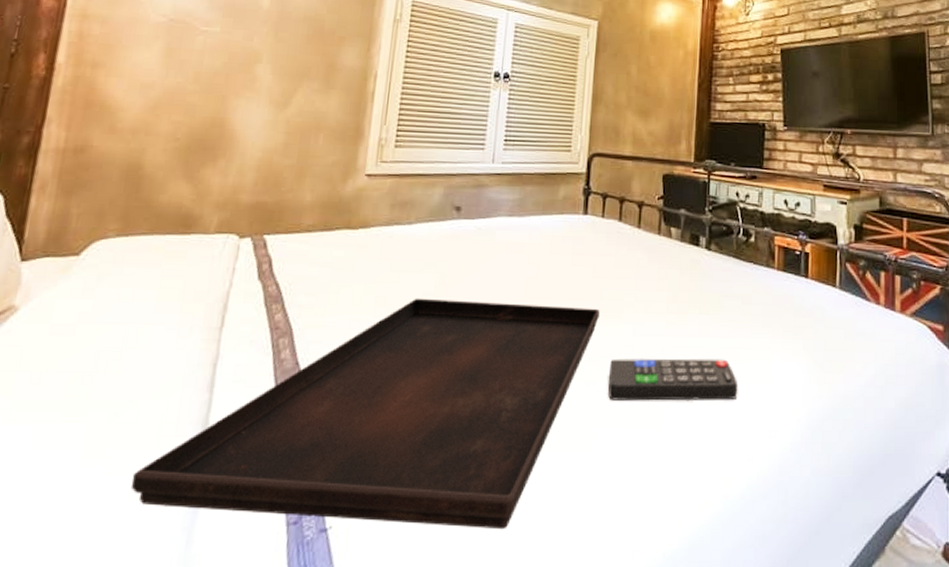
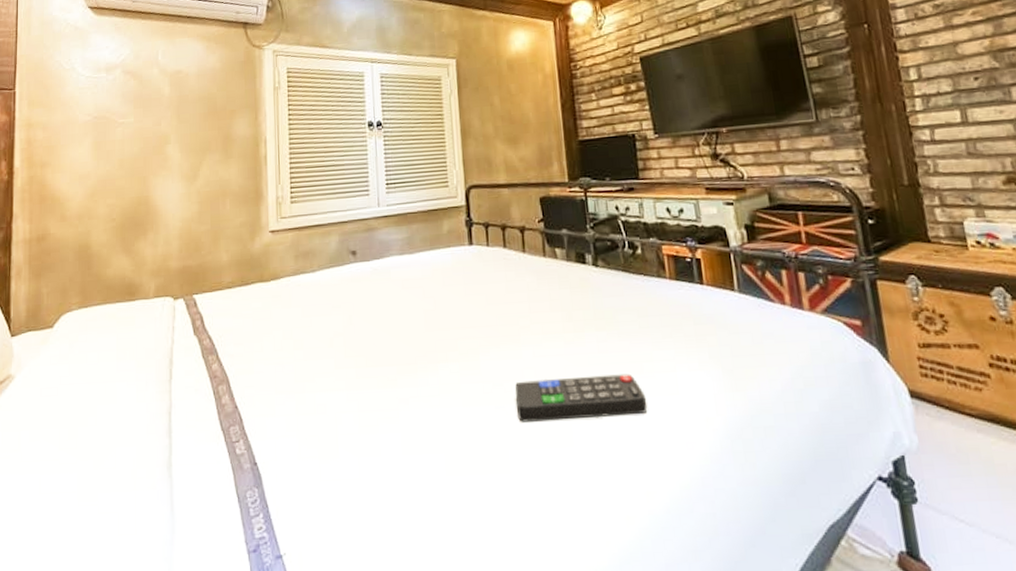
serving tray: present [130,298,600,530] -> none [118,334,499,552]

